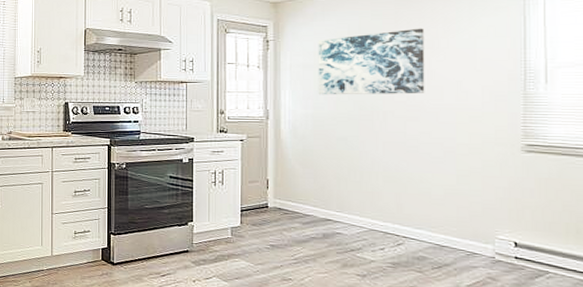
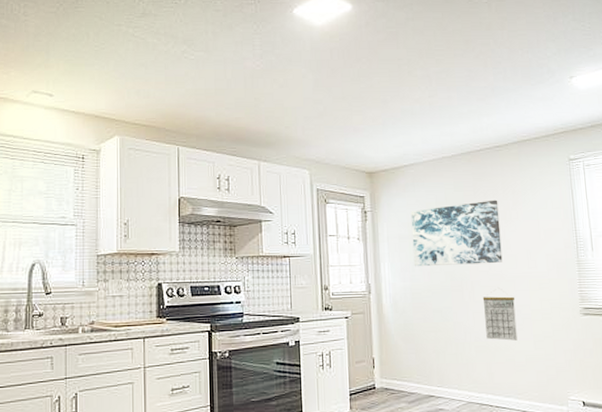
calendar: none [396,127,436,174] -> present [482,296,518,341]

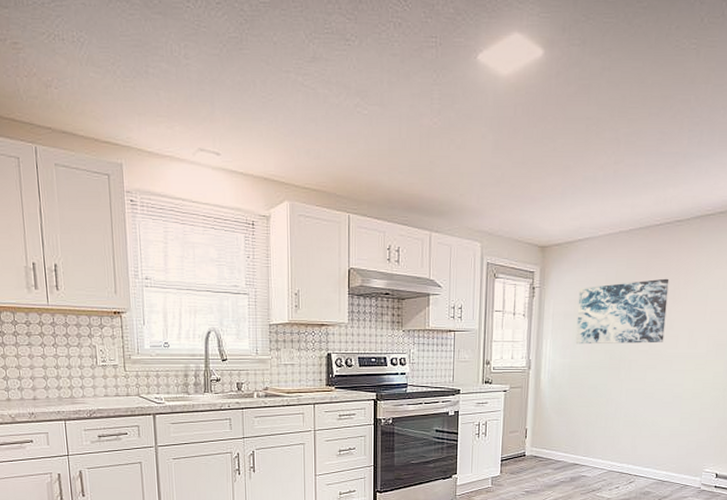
calendar: present [482,296,518,341] -> none [636,375,669,417]

